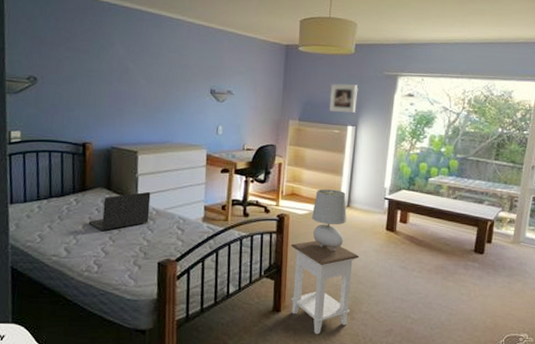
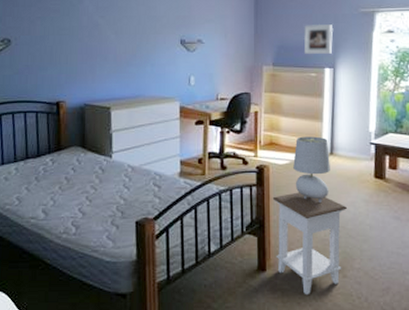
laptop: present [88,191,151,231] -> none [64,148,126,190]

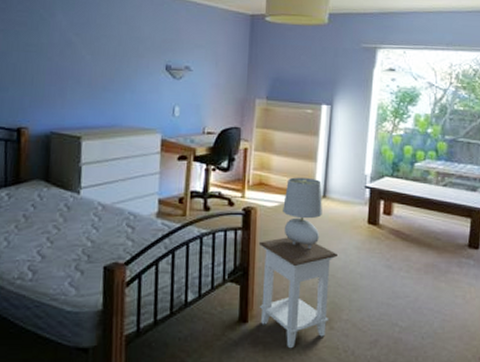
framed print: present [303,23,334,55] -> none [300,57,333,91]

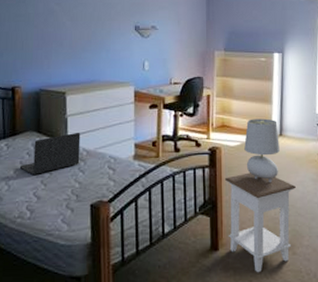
laptop: none [22,183,96,230] -> present [19,132,81,175]

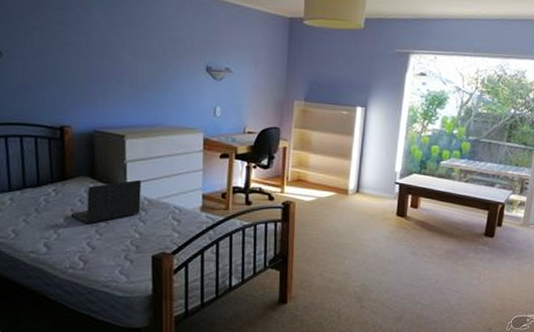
nightstand: present [224,172,296,273] -> none [297,228,369,325]
table lamp: present [244,118,280,183] -> none [319,174,356,239]

